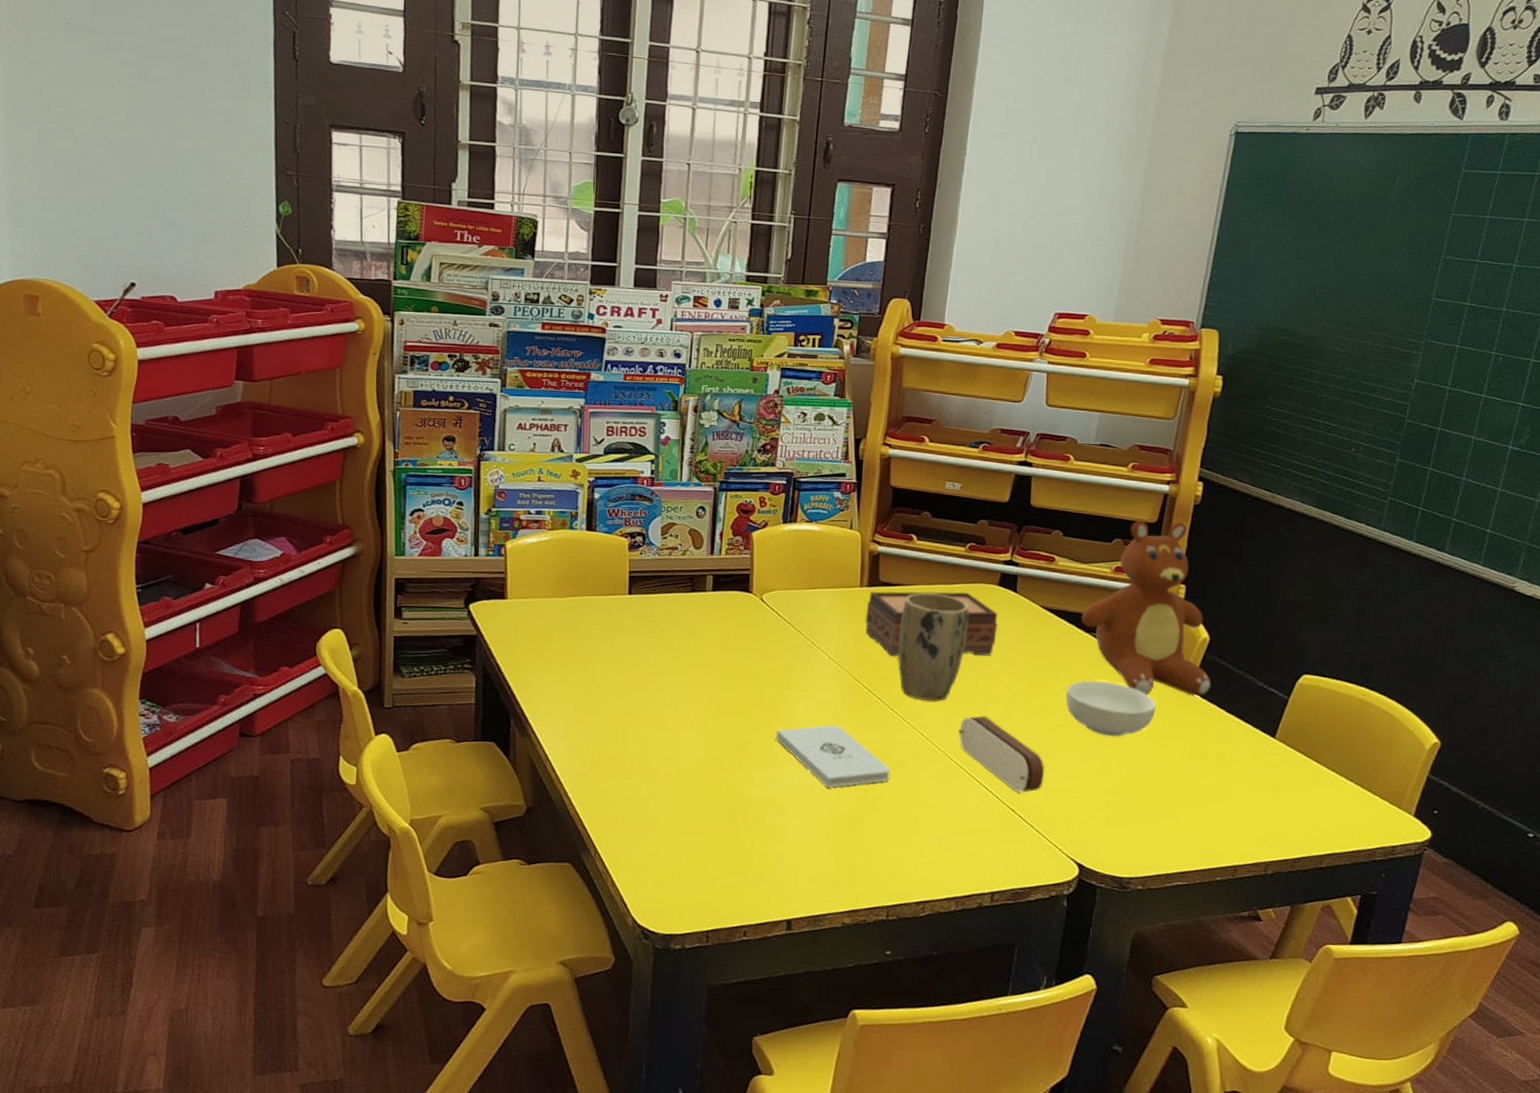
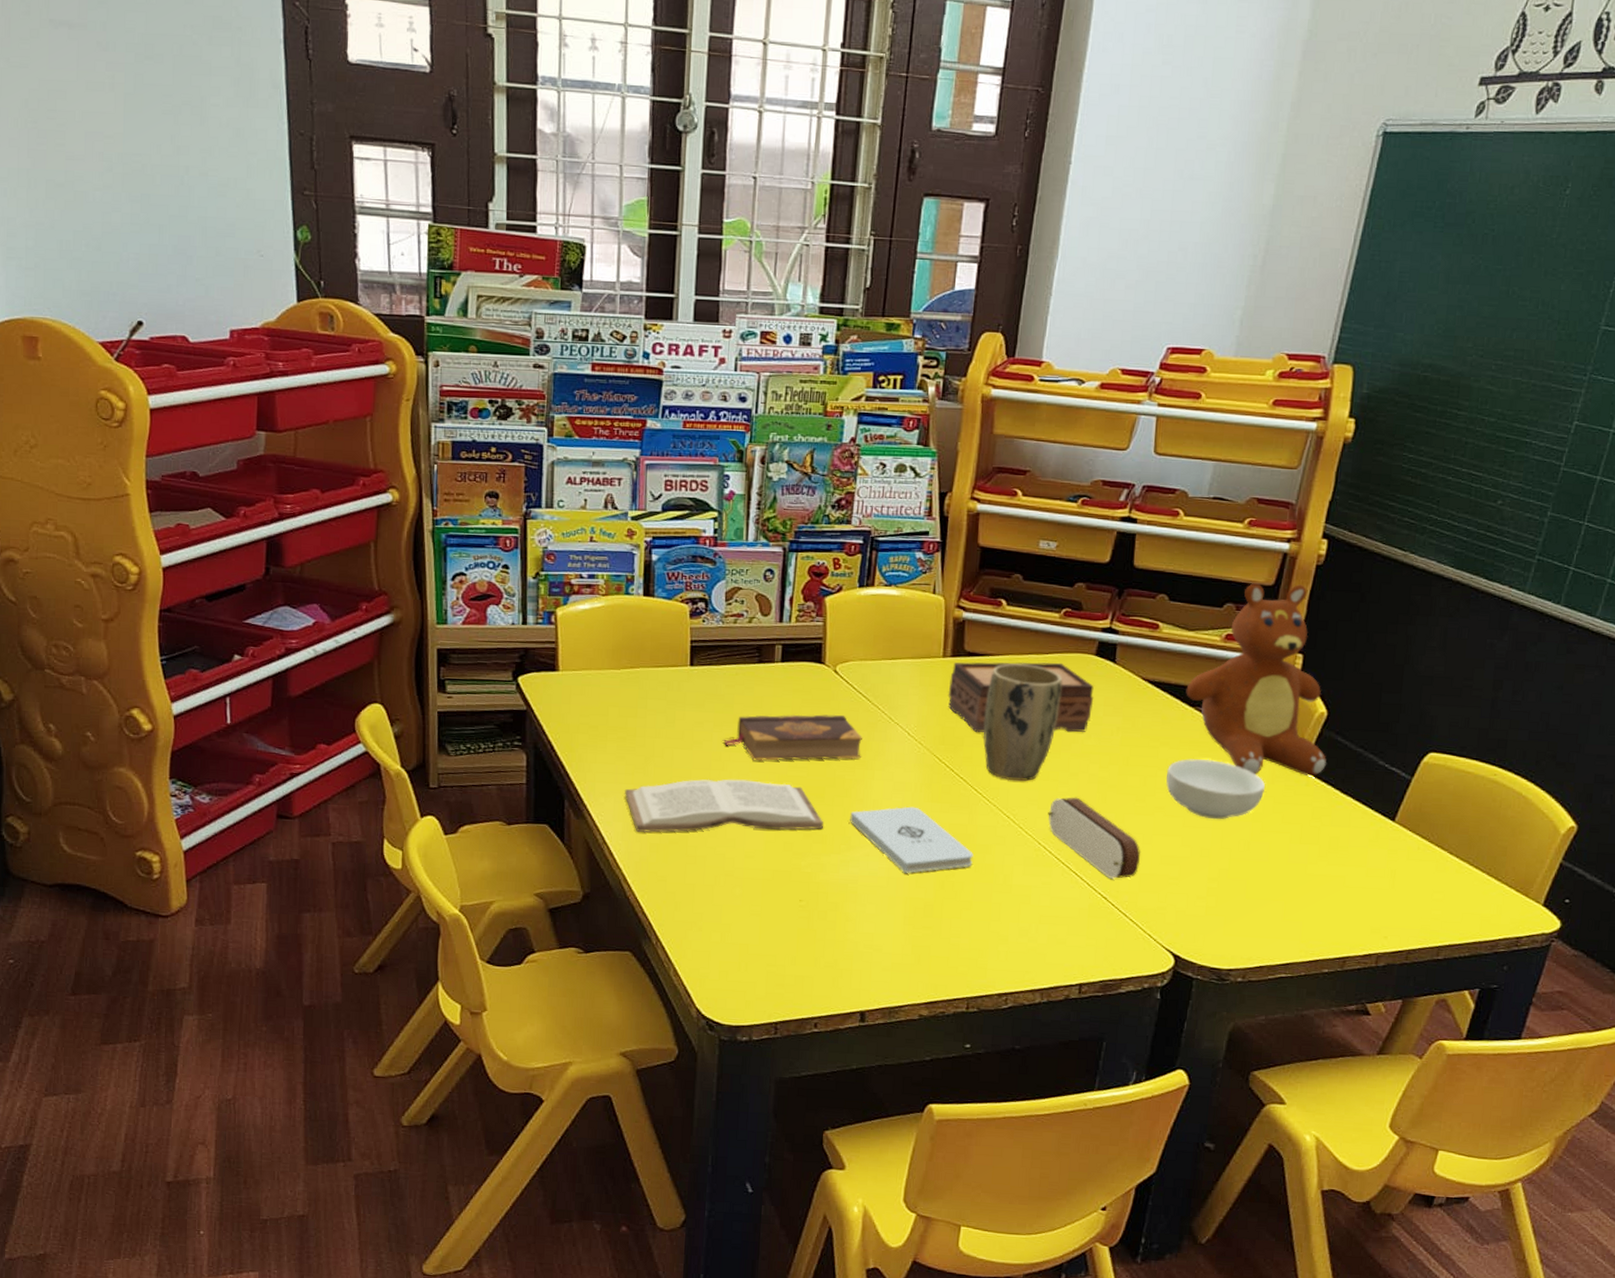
book: none [566,699,751,750] -> present [624,779,823,833]
book: none [658,639,788,683] -> present [722,714,863,761]

